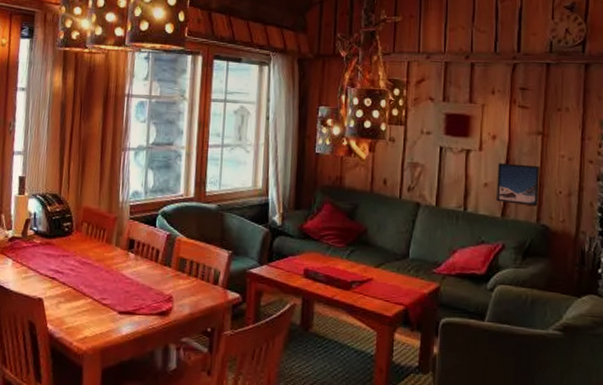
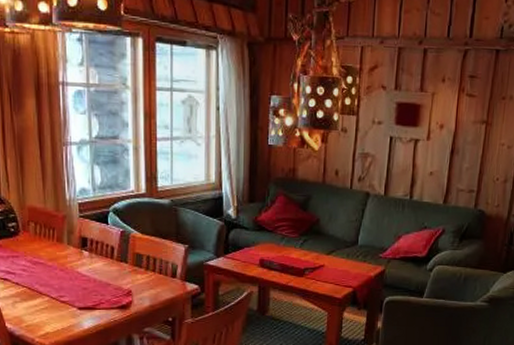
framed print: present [497,163,541,207] -> none [440,152,482,193]

